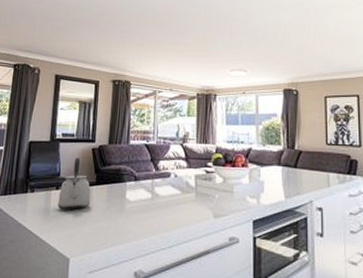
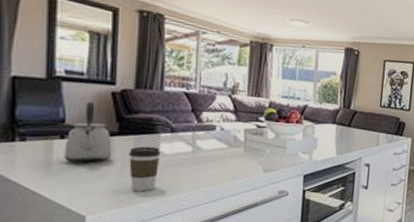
coffee cup: none [102,194,127,237] -> present [128,146,161,192]

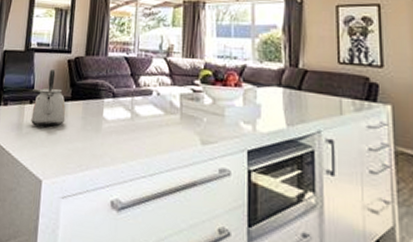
coffee cup: present [128,146,161,192] -> none [77,111,104,159]

